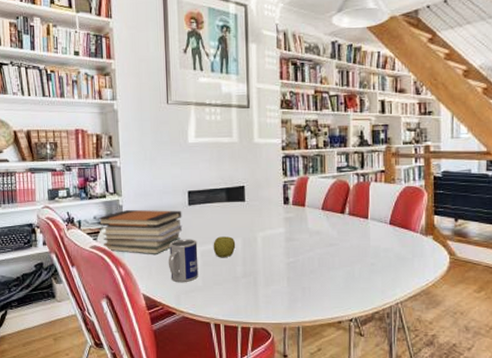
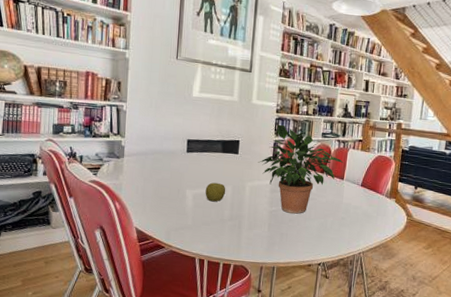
book stack: present [97,209,183,255] -> none [98,150,180,194]
mug: present [168,239,199,283] -> none [162,181,191,221]
potted plant: none [268,163,366,263] -> present [258,124,344,214]

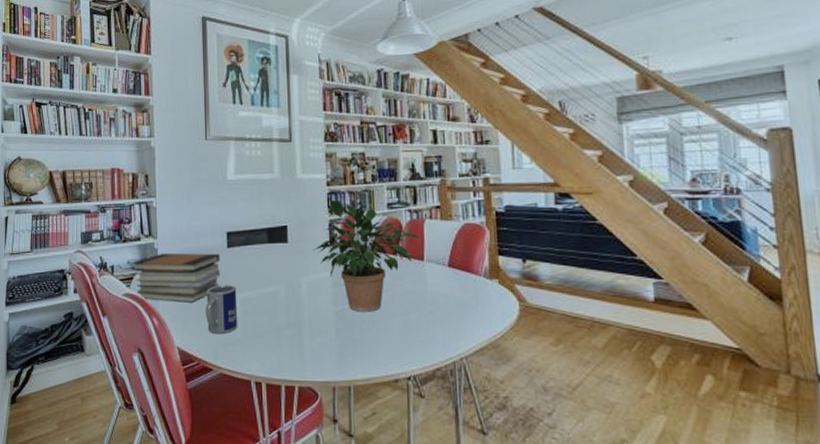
book stack: none [98,150,180,194] -> present [131,253,221,304]
mug: none [162,181,191,221] -> present [205,285,238,335]
apple: present [205,182,226,202] -> none [253,282,278,306]

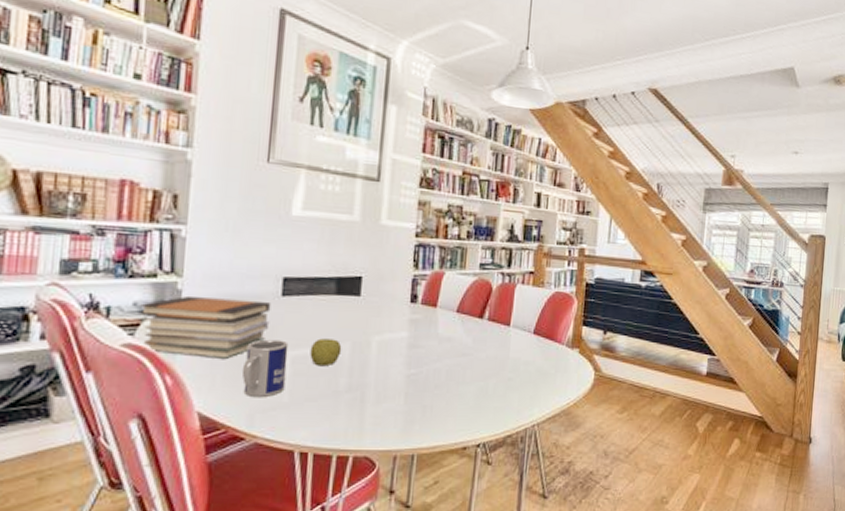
apple: none [253,282,278,306] -> present [310,338,342,367]
potted plant: present [312,199,420,312] -> none [389,253,509,377]

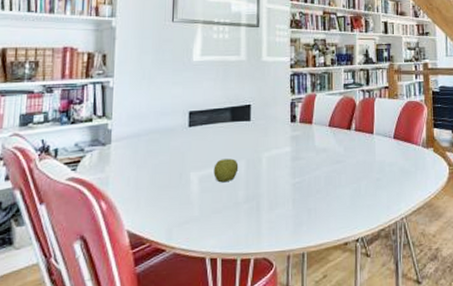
book stack: present [138,295,271,360] -> none [78,132,181,184]
mug: present [241,339,289,398] -> none [160,163,196,214]

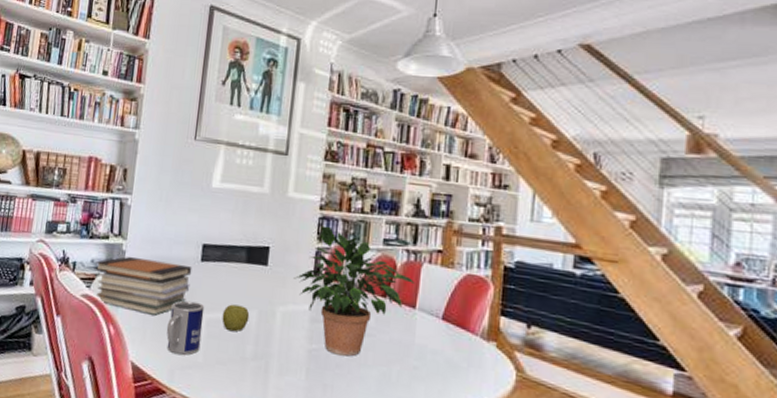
book stack: none [78,132,181,184] -> present [94,256,192,317]
mug: none [160,163,196,214] -> present [166,300,205,355]
potted plant: none [274,80,371,183] -> present [293,225,415,357]

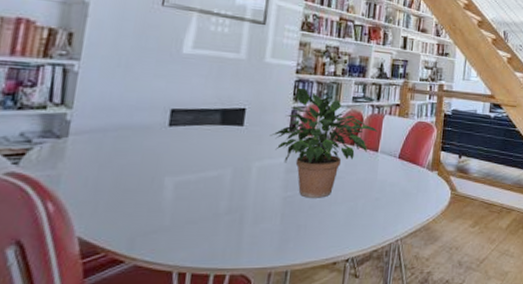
book stack: present [94,256,192,317] -> none [24,126,158,187]
mug: present [166,300,205,355] -> none [125,166,173,222]
apple: present [222,304,250,332] -> none [192,165,224,191]

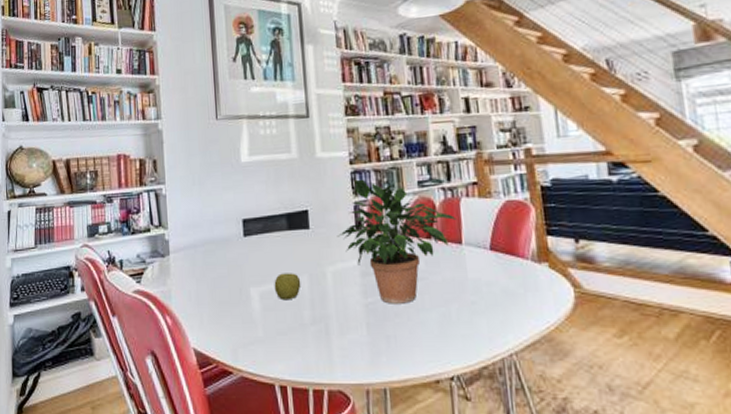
apple: none [192,165,224,191] -> present [274,273,301,301]

